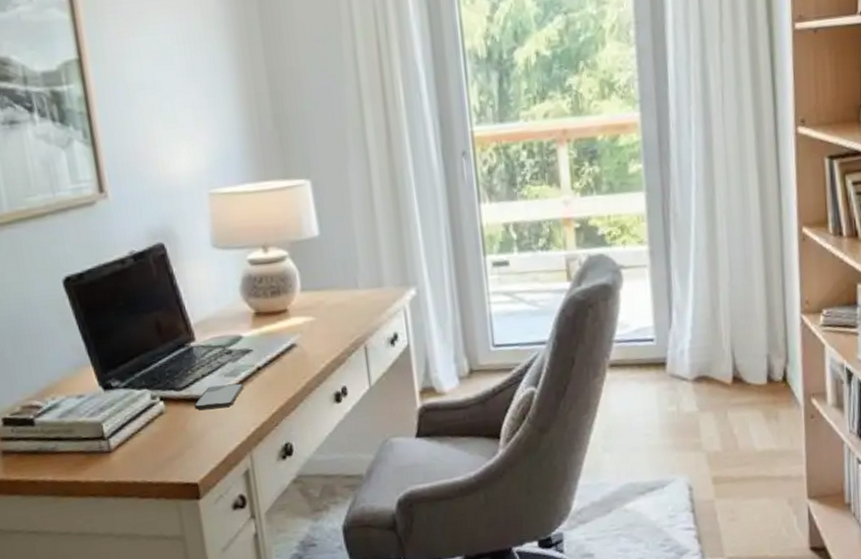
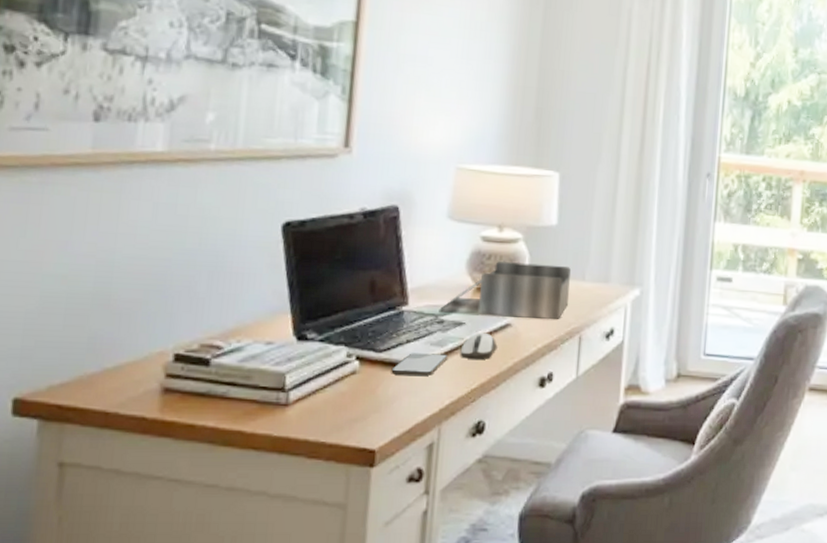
desk organizer: none [224,276,347,344] -> present [439,261,571,320]
computer mouse: none [253,356,288,385] -> present [460,332,498,359]

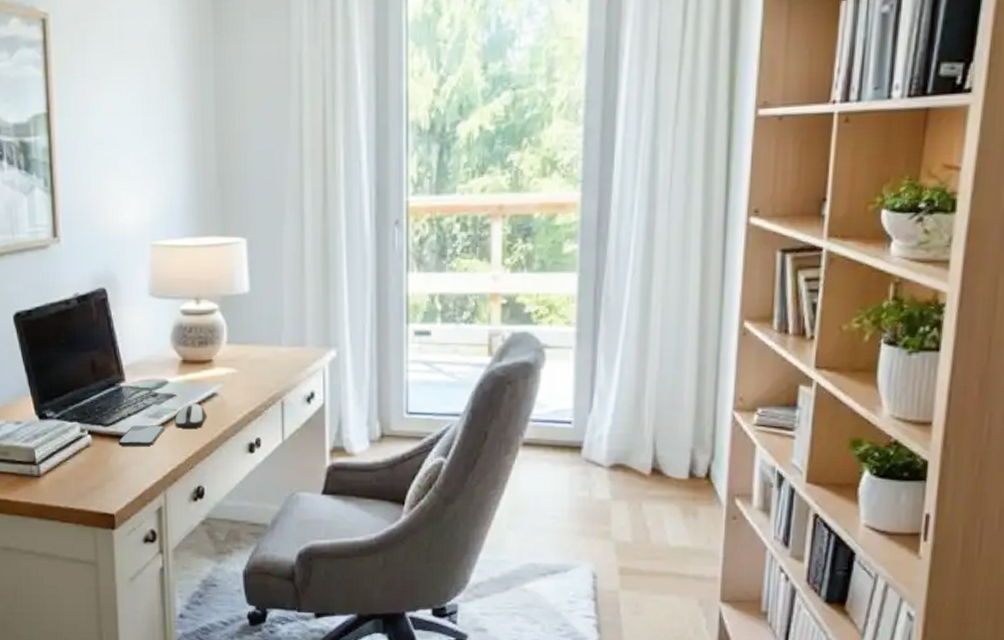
desk organizer: present [439,261,571,320] -> none [152,332,267,387]

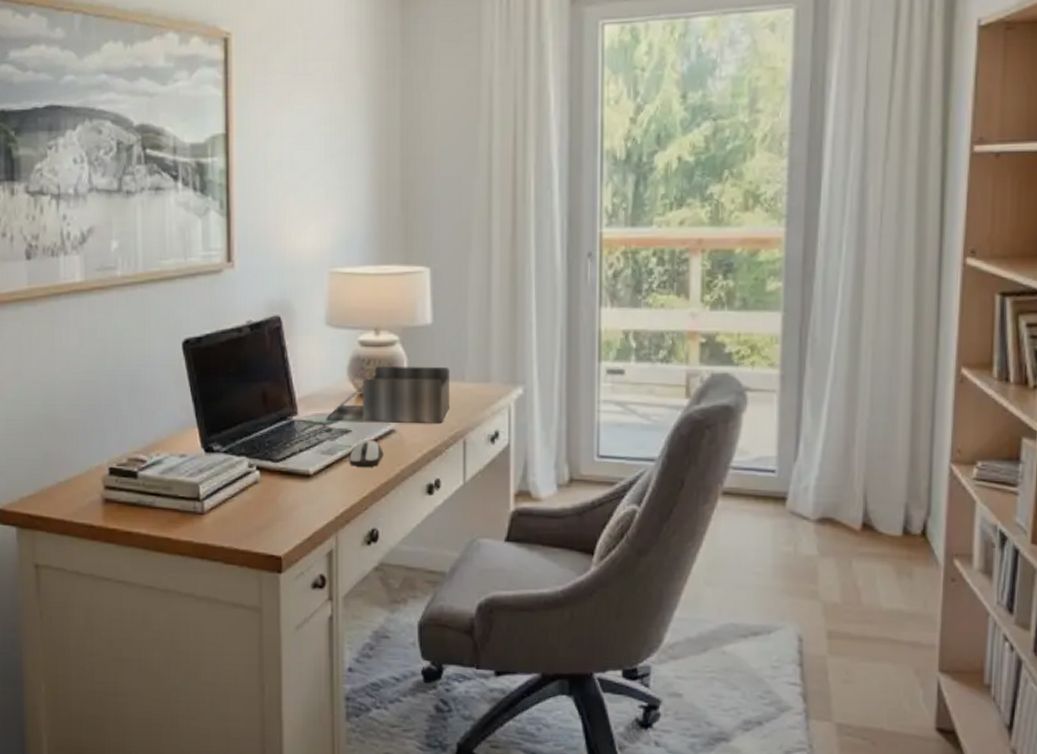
phone: present [118,425,164,446] -> none [288,462,338,484]
desk organizer: none [152,332,267,387] -> present [326,365,449,425]

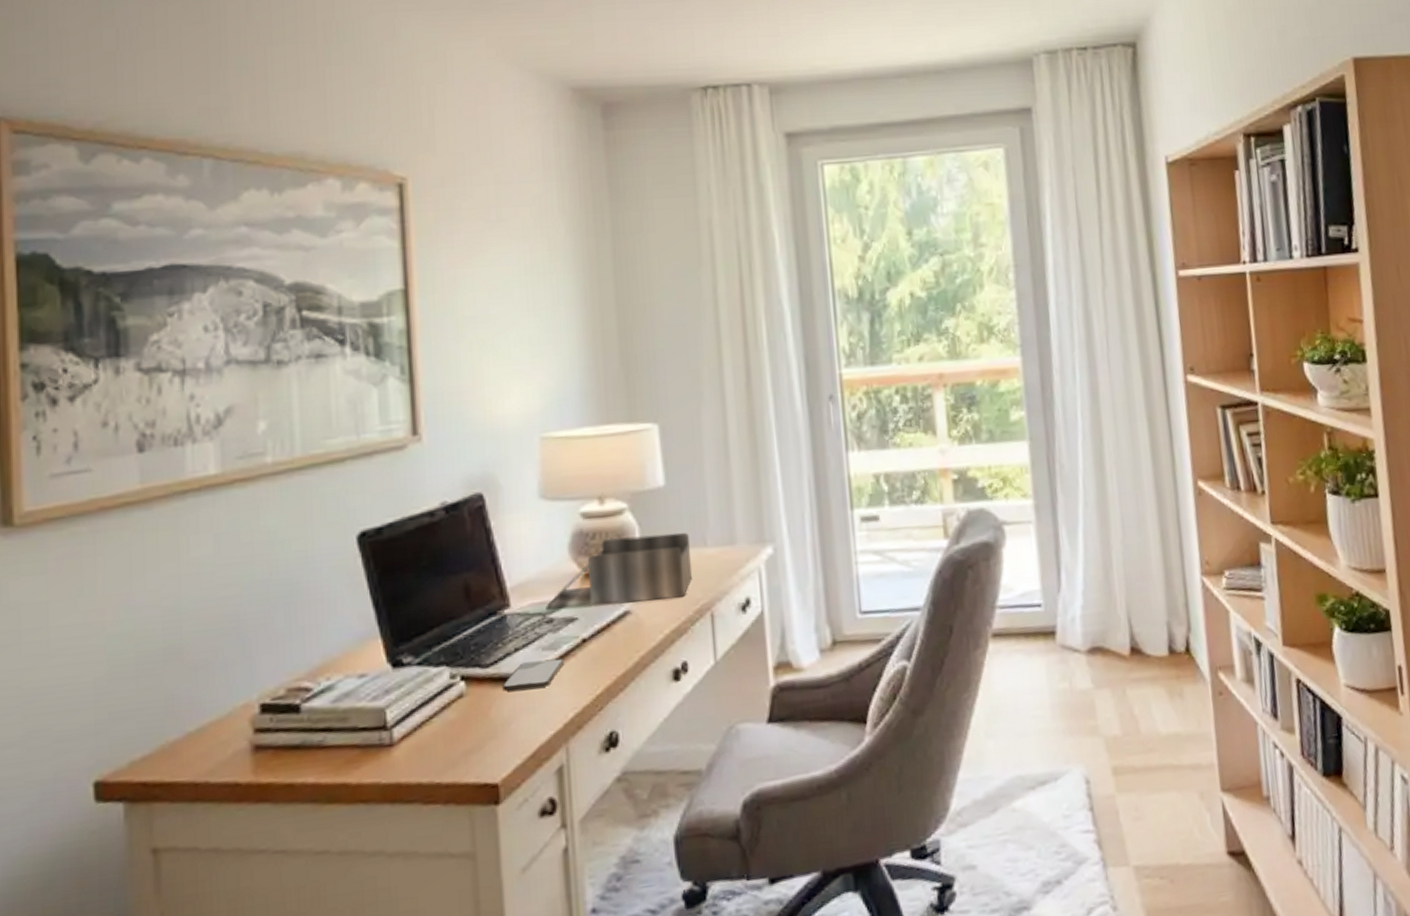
phone: none [288,462,338,484] -> present [502,658,563,691]
computer mouse: present [349,439,384,467] -> none [577,625,619,660]

